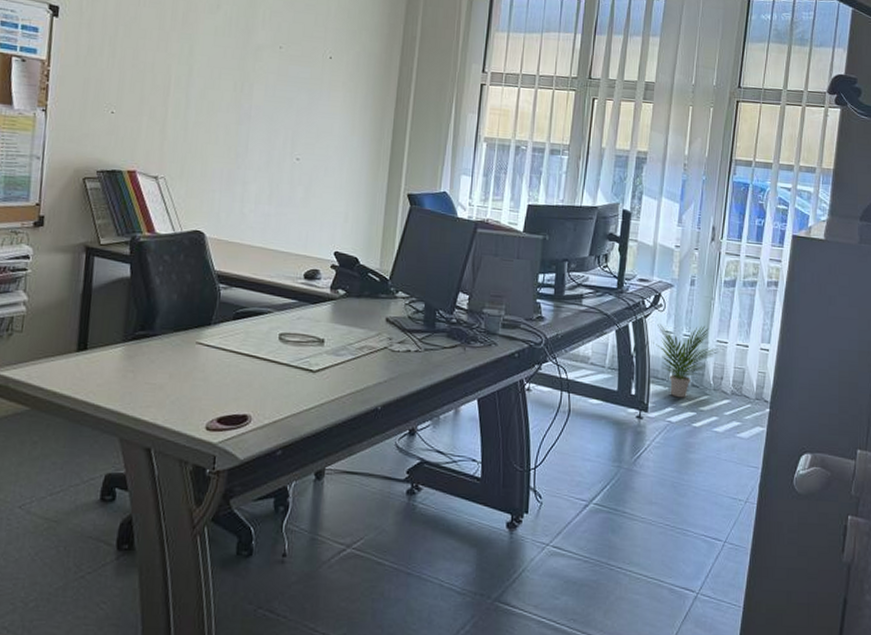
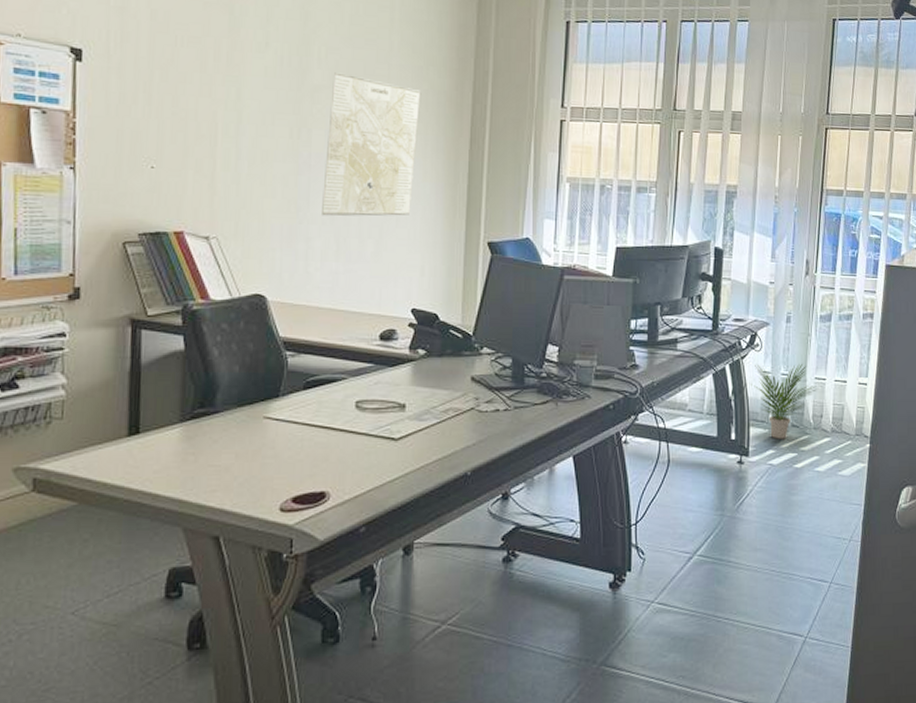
map: none [258,33,354,166] -> present [322,72,421,217]

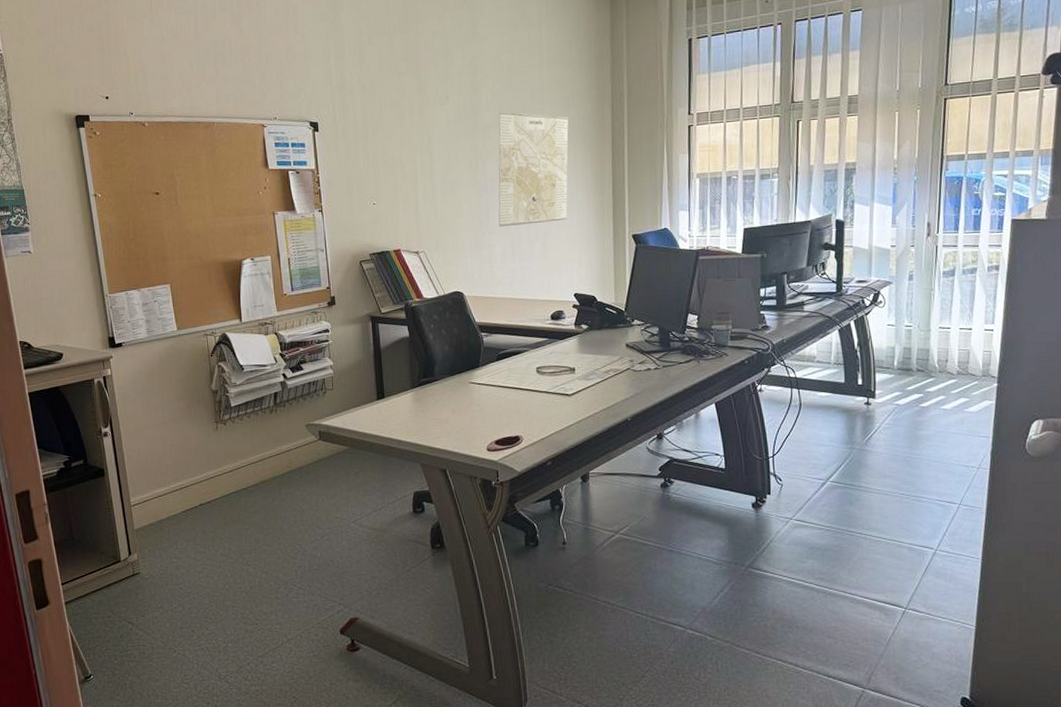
potted plant: present [750,363,818,439] -> none [874,315,943,383]

